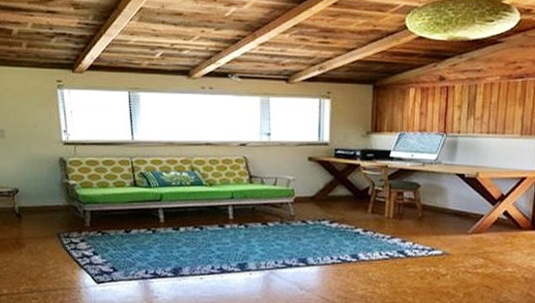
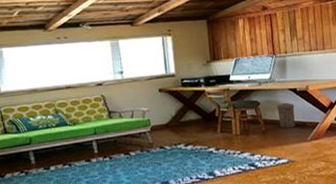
trash can: none [439,189,459,218] -> present [277,103,296,129]

